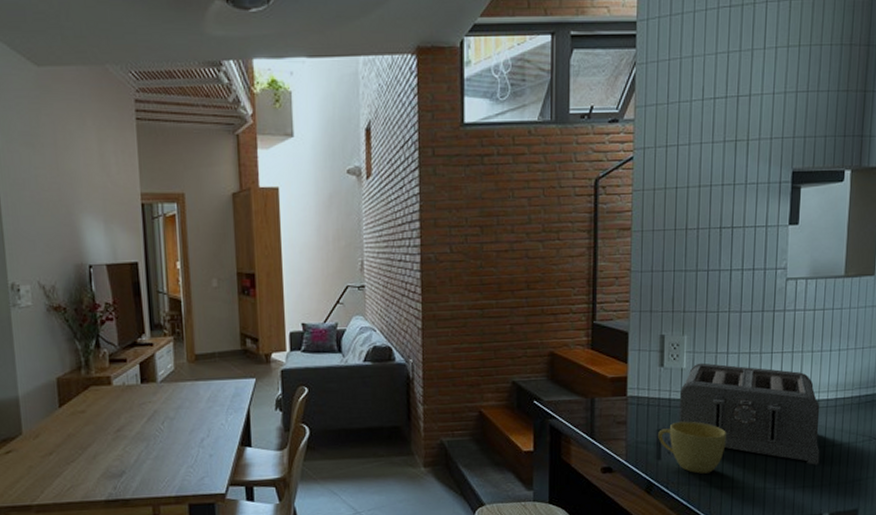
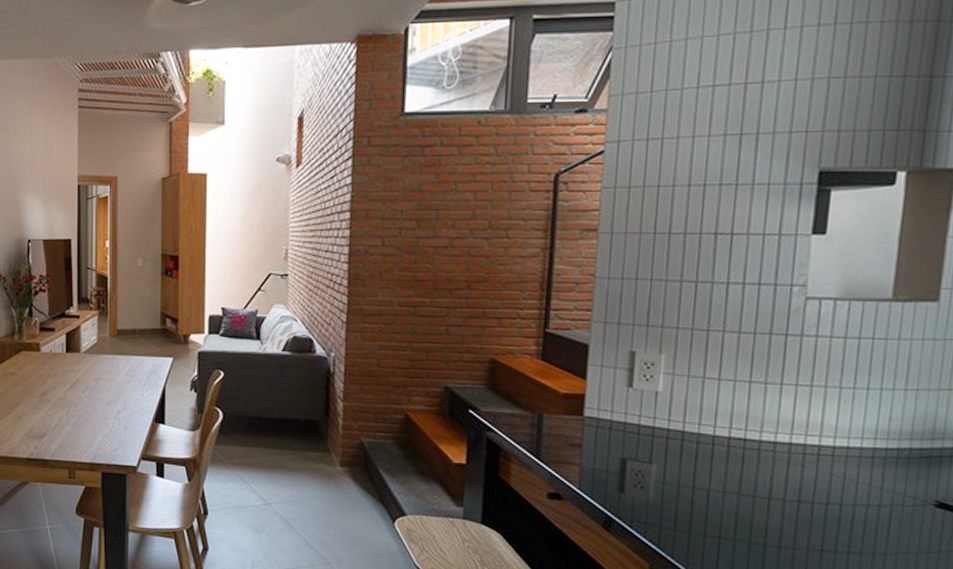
cup: present [658,421,726,474] -> none [622,452,714,517]
toaster: present [680,362,820,465] -> none [651,387,850,527]

